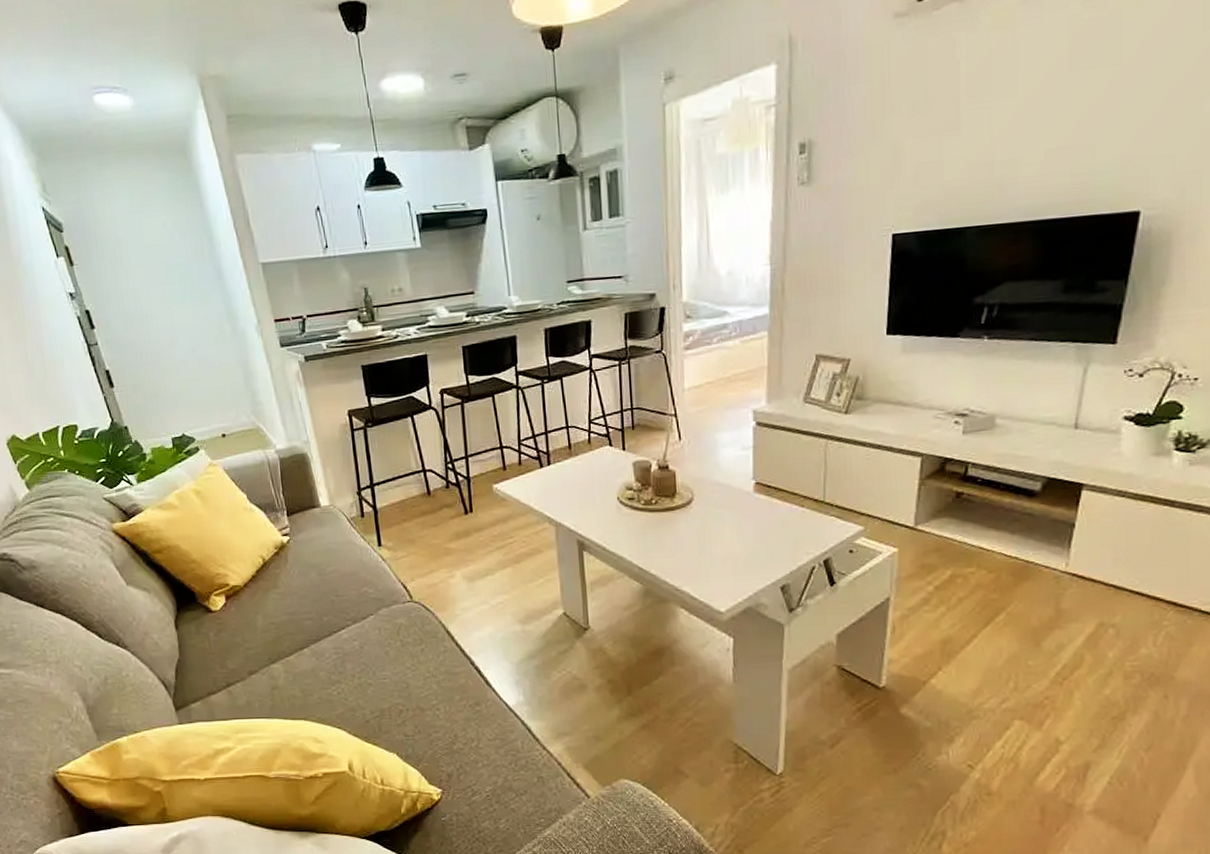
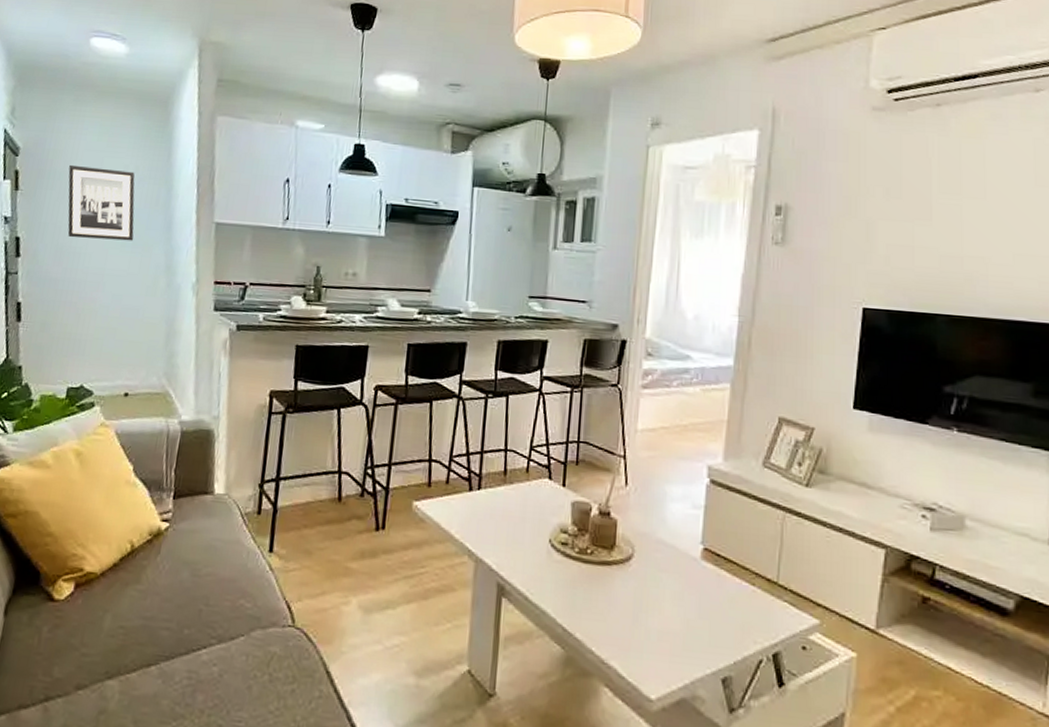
wall art: none [112,227,191,302] -> present [67,164,135,241]

